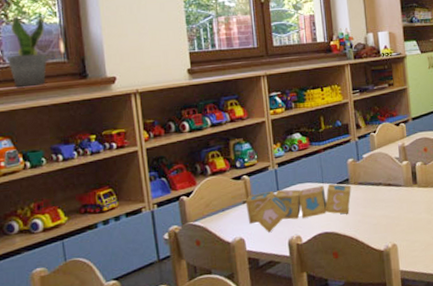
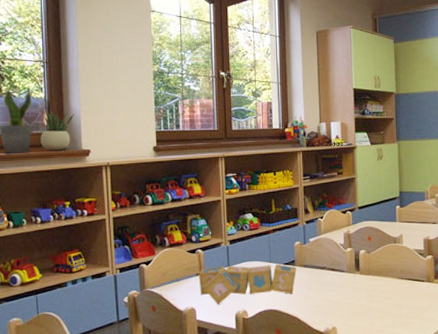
potted plant: none [54,35,96,81] -> present [39,108,75,151]

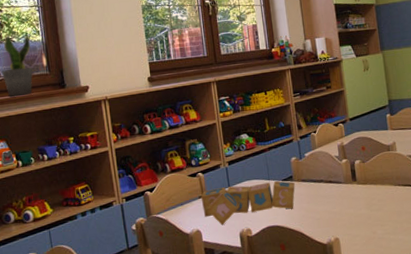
potted plant: present [39,108,75,151] -> none [38,51,71,91]

